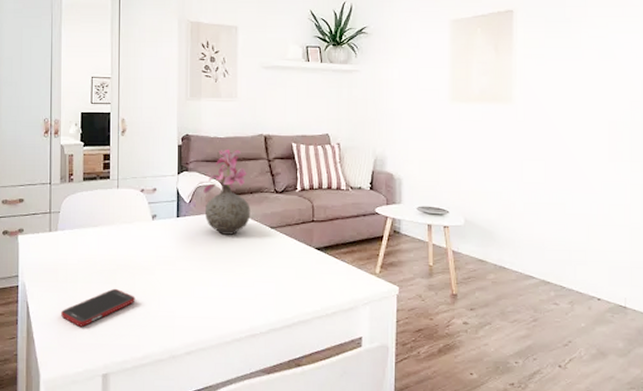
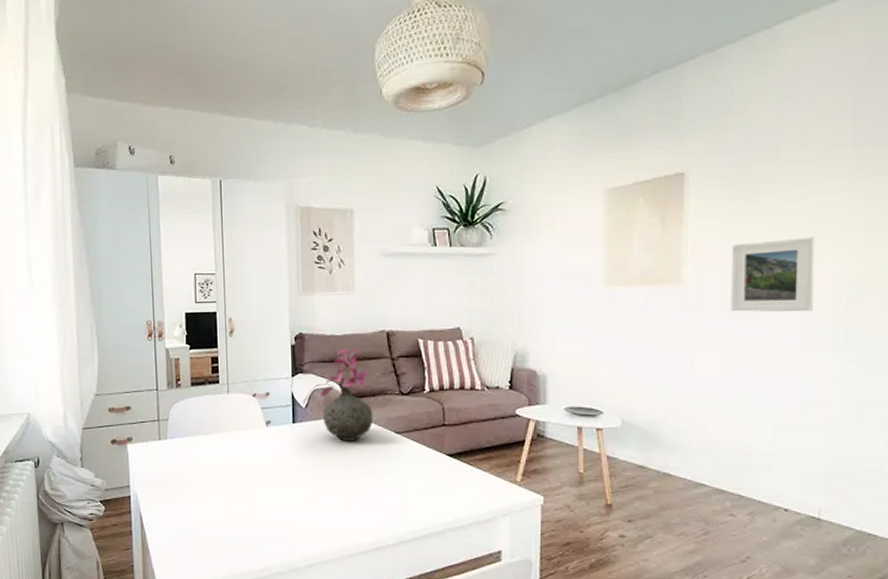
cell phone: present [61,288,136,327] -> none [175,498,252,538]
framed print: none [551,68,615,130] -> present [730,237,815,312]

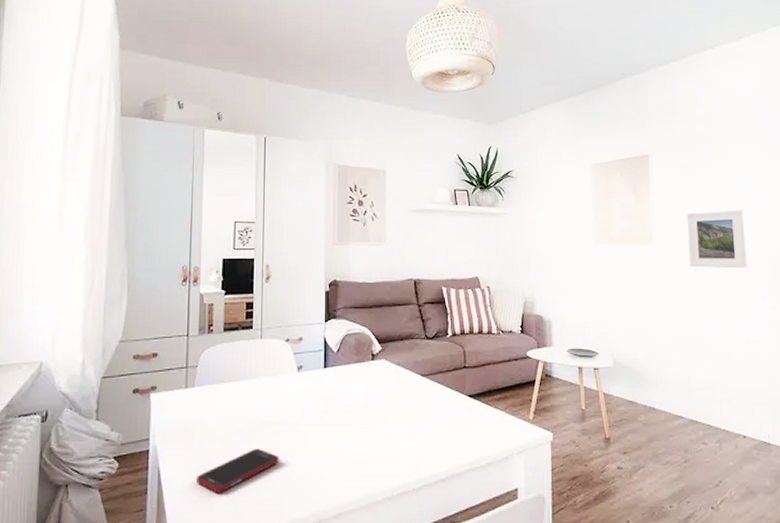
cell phone: none [175,498,252,538] -> present [197,448,280,493]
vase: present [320,347,373,441] -> none [352,294,401,385]

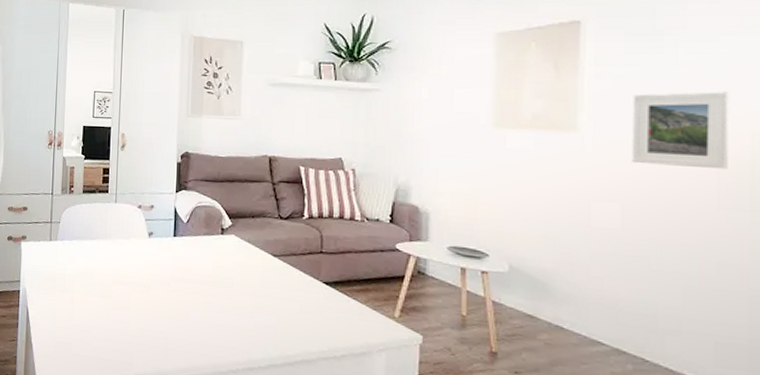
cell phone: present [197,448,280,493] -> none [58,302,130,338]

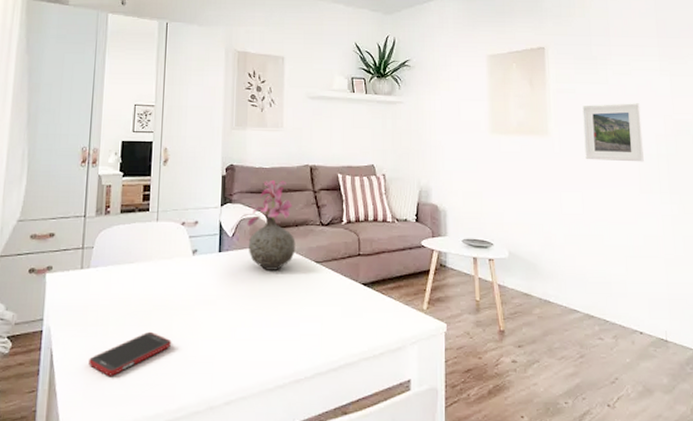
cell phone: none [58,302,130,338] -> present [89,331,172,376]
vase: none [202,169,252,260] -> present [247,179,296,270]

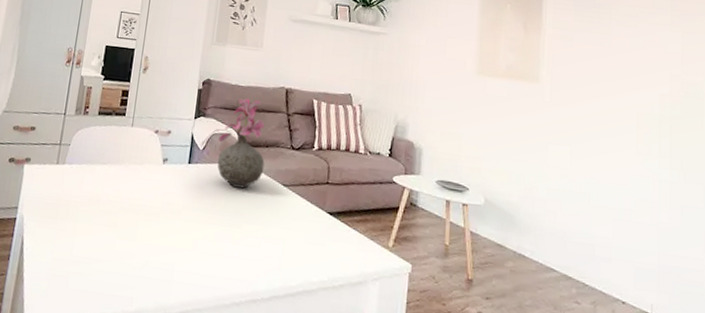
cell phone: present [89,331,172,376] -> none [56,232,136,271]
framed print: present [582,103,644,162] -> none [578,55,644,122]

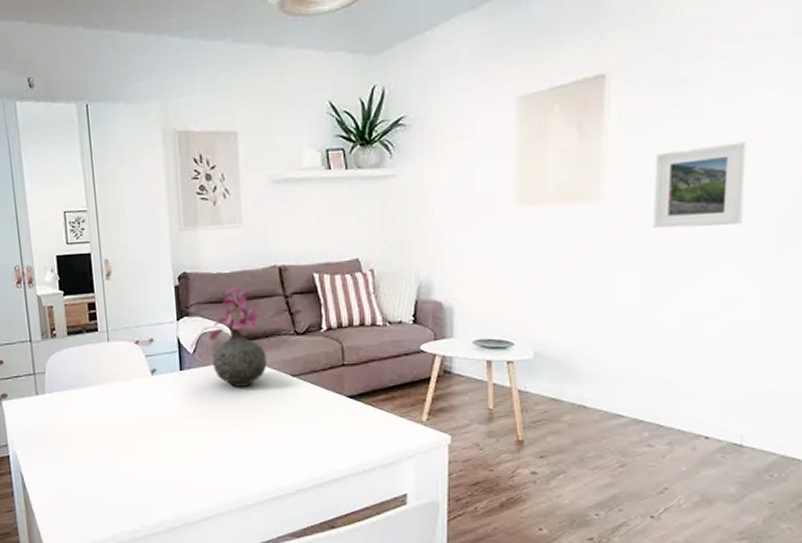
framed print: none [578,55,644,122] -> present [653,141,747,229]

